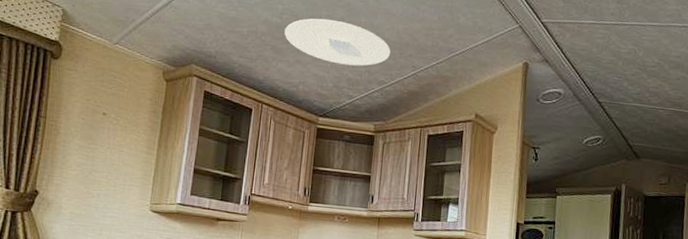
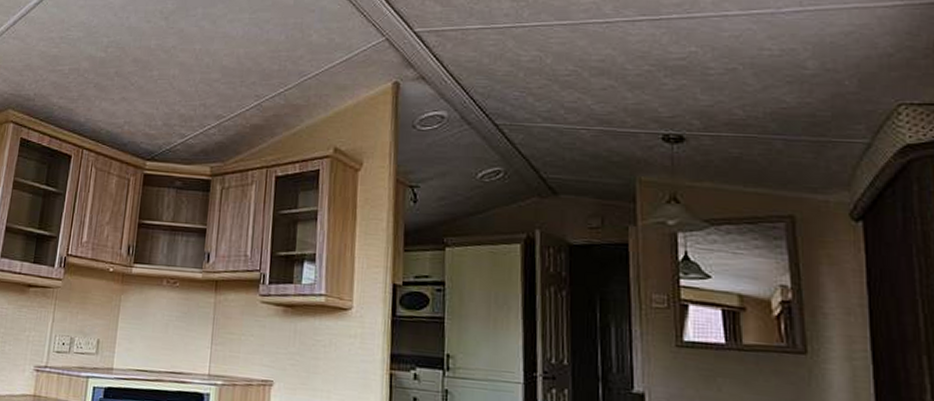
ceiling light: present [284,18,391,66] -> none [109,49,230,100]

